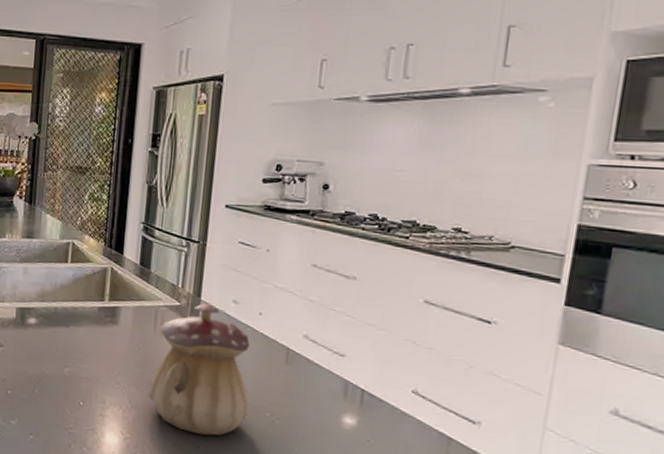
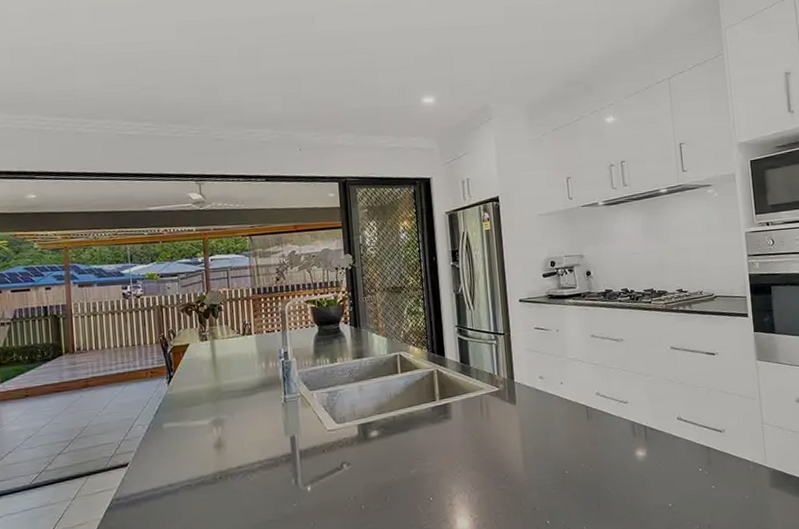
teapot: present [147,302,250,436] -> none [486,383,569,498]

